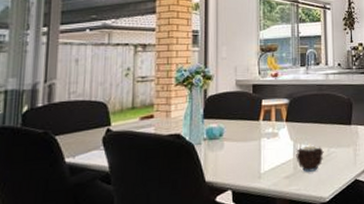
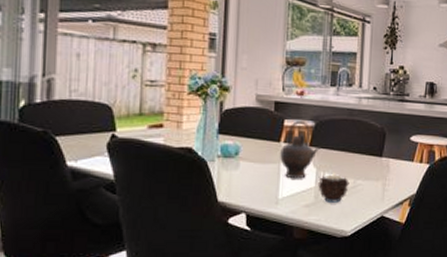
teapot: none [260,99,297,153] -> present [280,120,321,179]

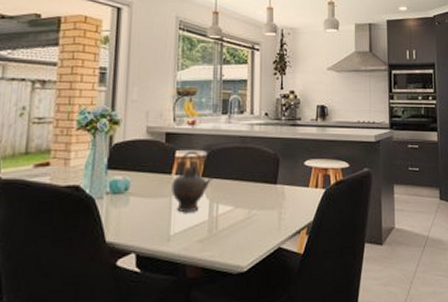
candle: present [318,172,350,203] -> none [211,202,244,236]

